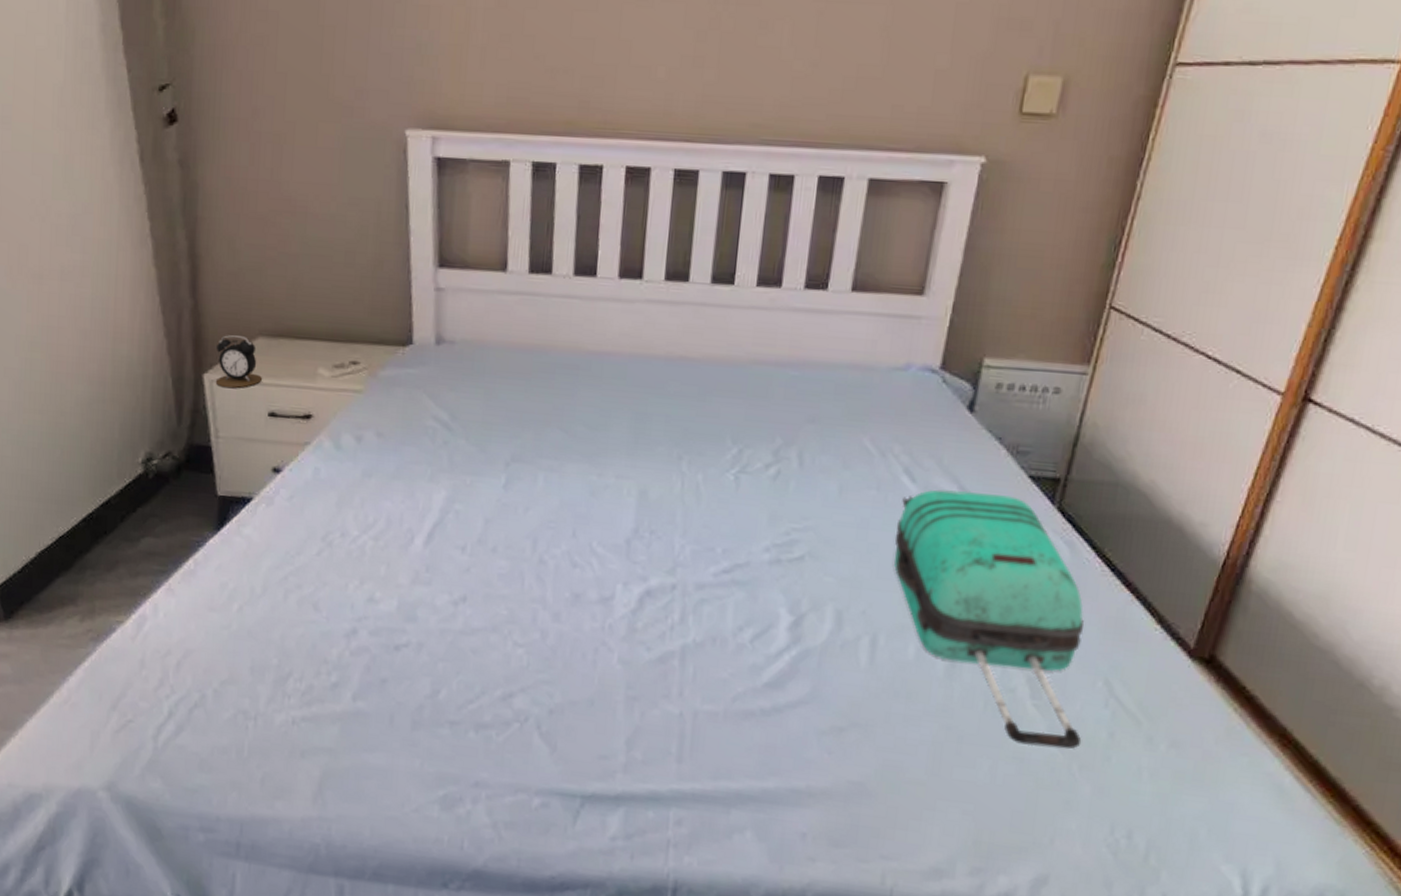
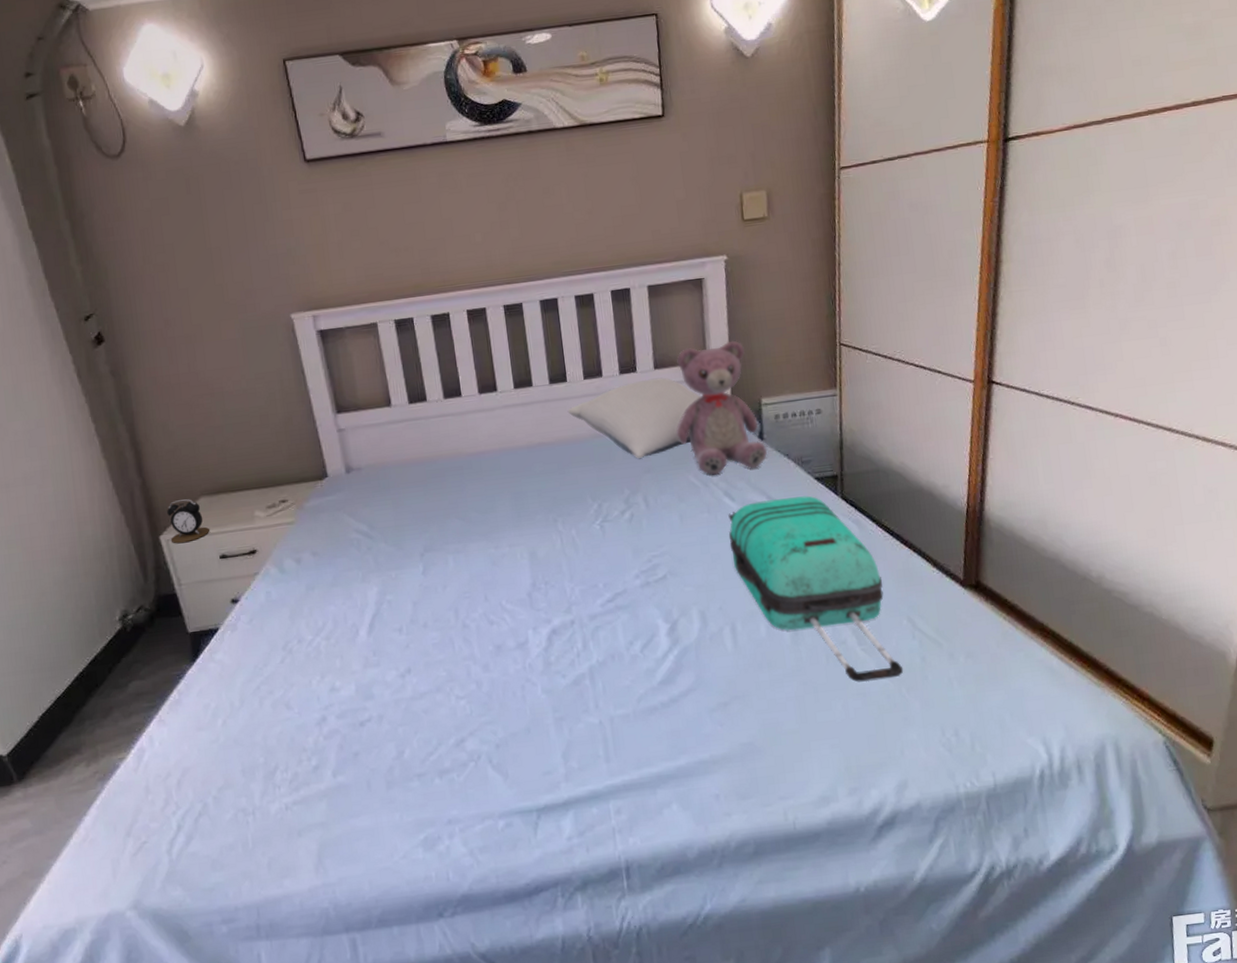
pillow: none [726,302,905,404] -> present [567,377,702,459]
teddy bear: none [858,270,978,447] -> present [675,340,768,475]

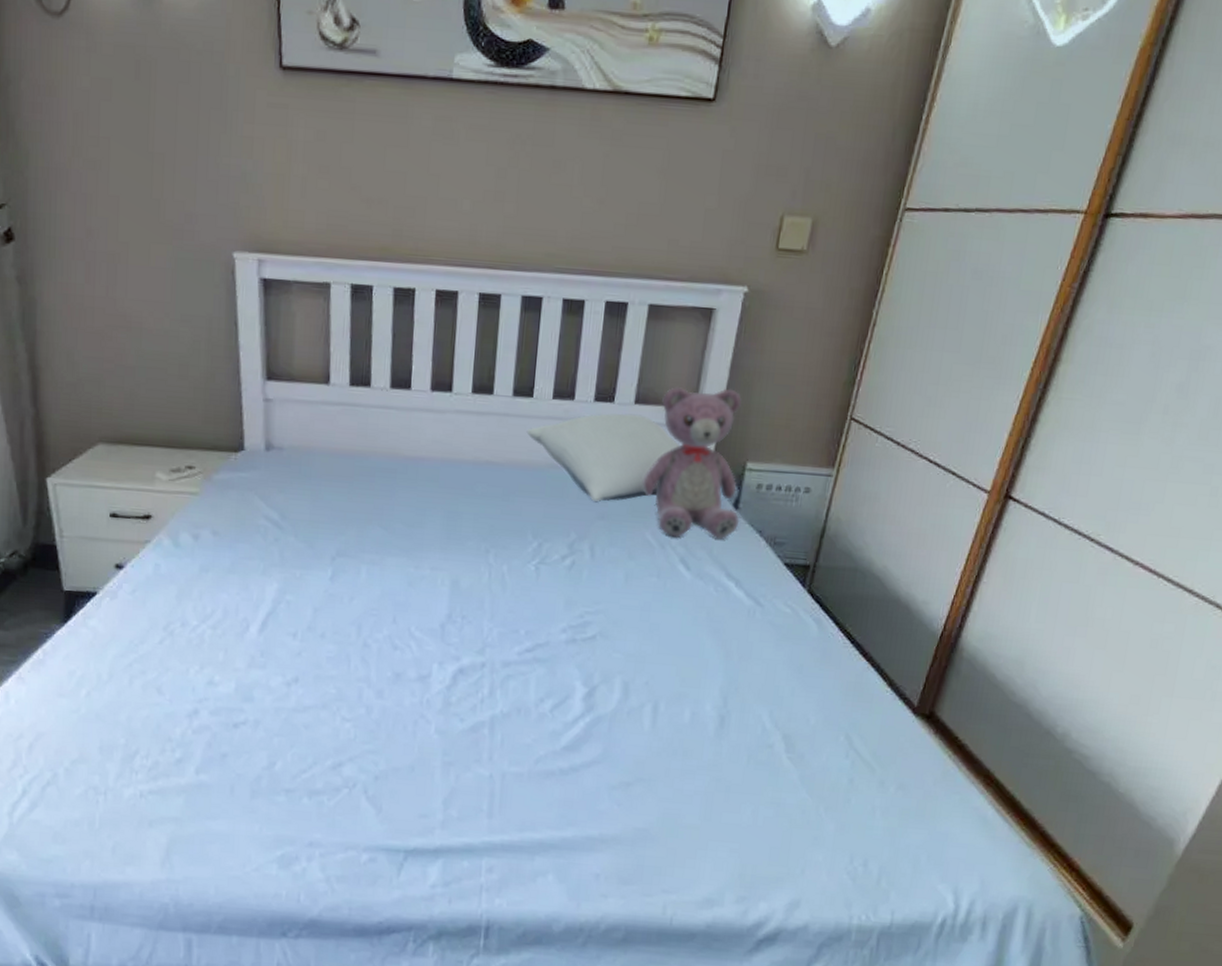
alarm clock: present [166,499,209,544] -> none [57,441,103,492]
suitcase: present [728,495,904,683] -> none [672,576,829,795]

